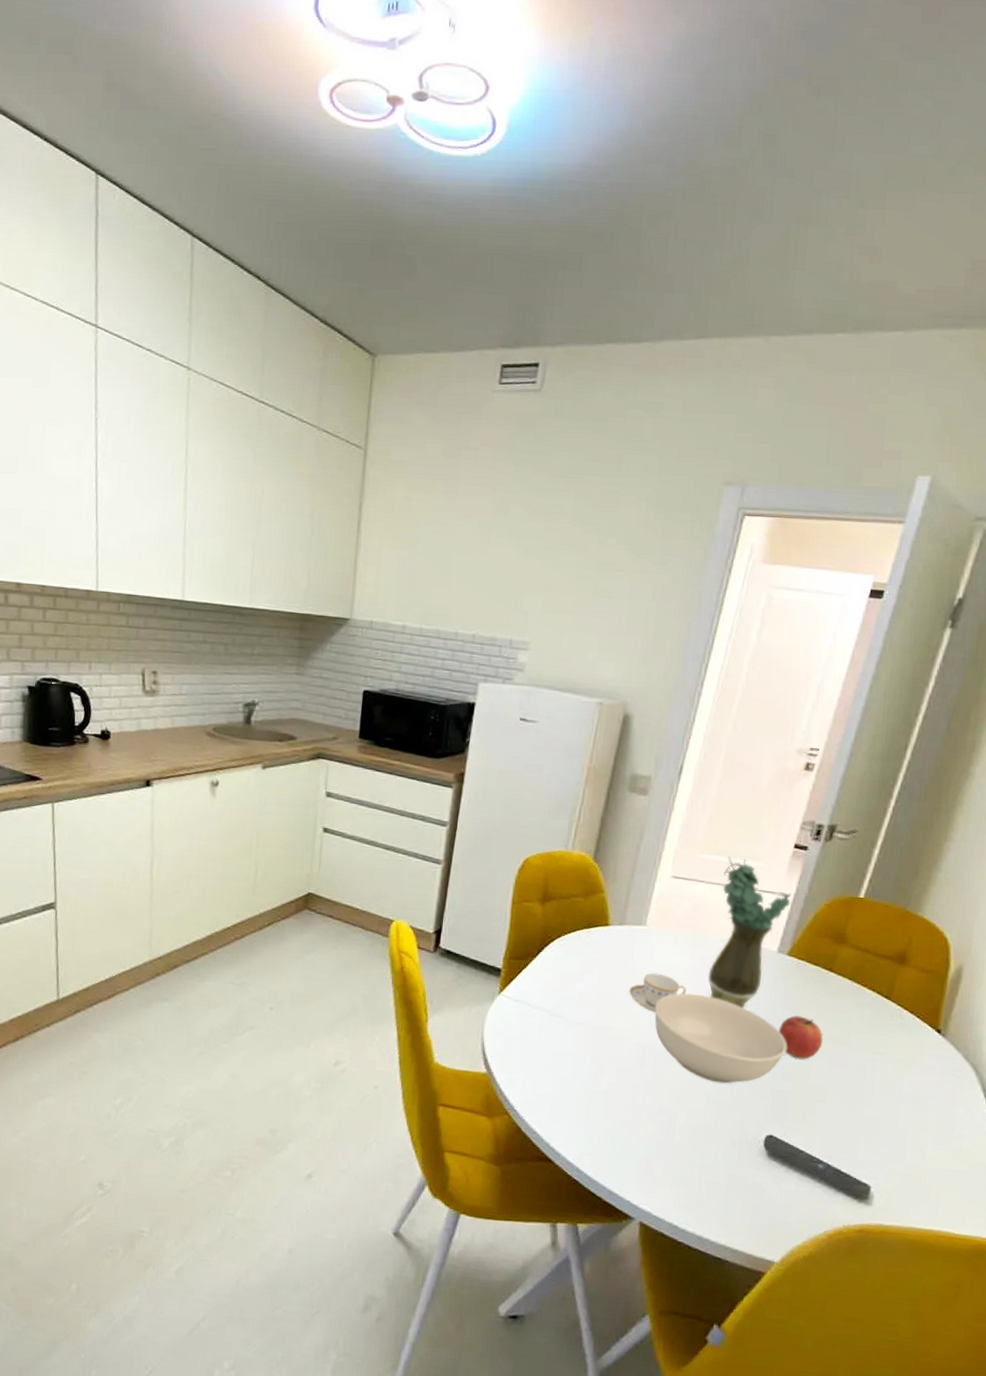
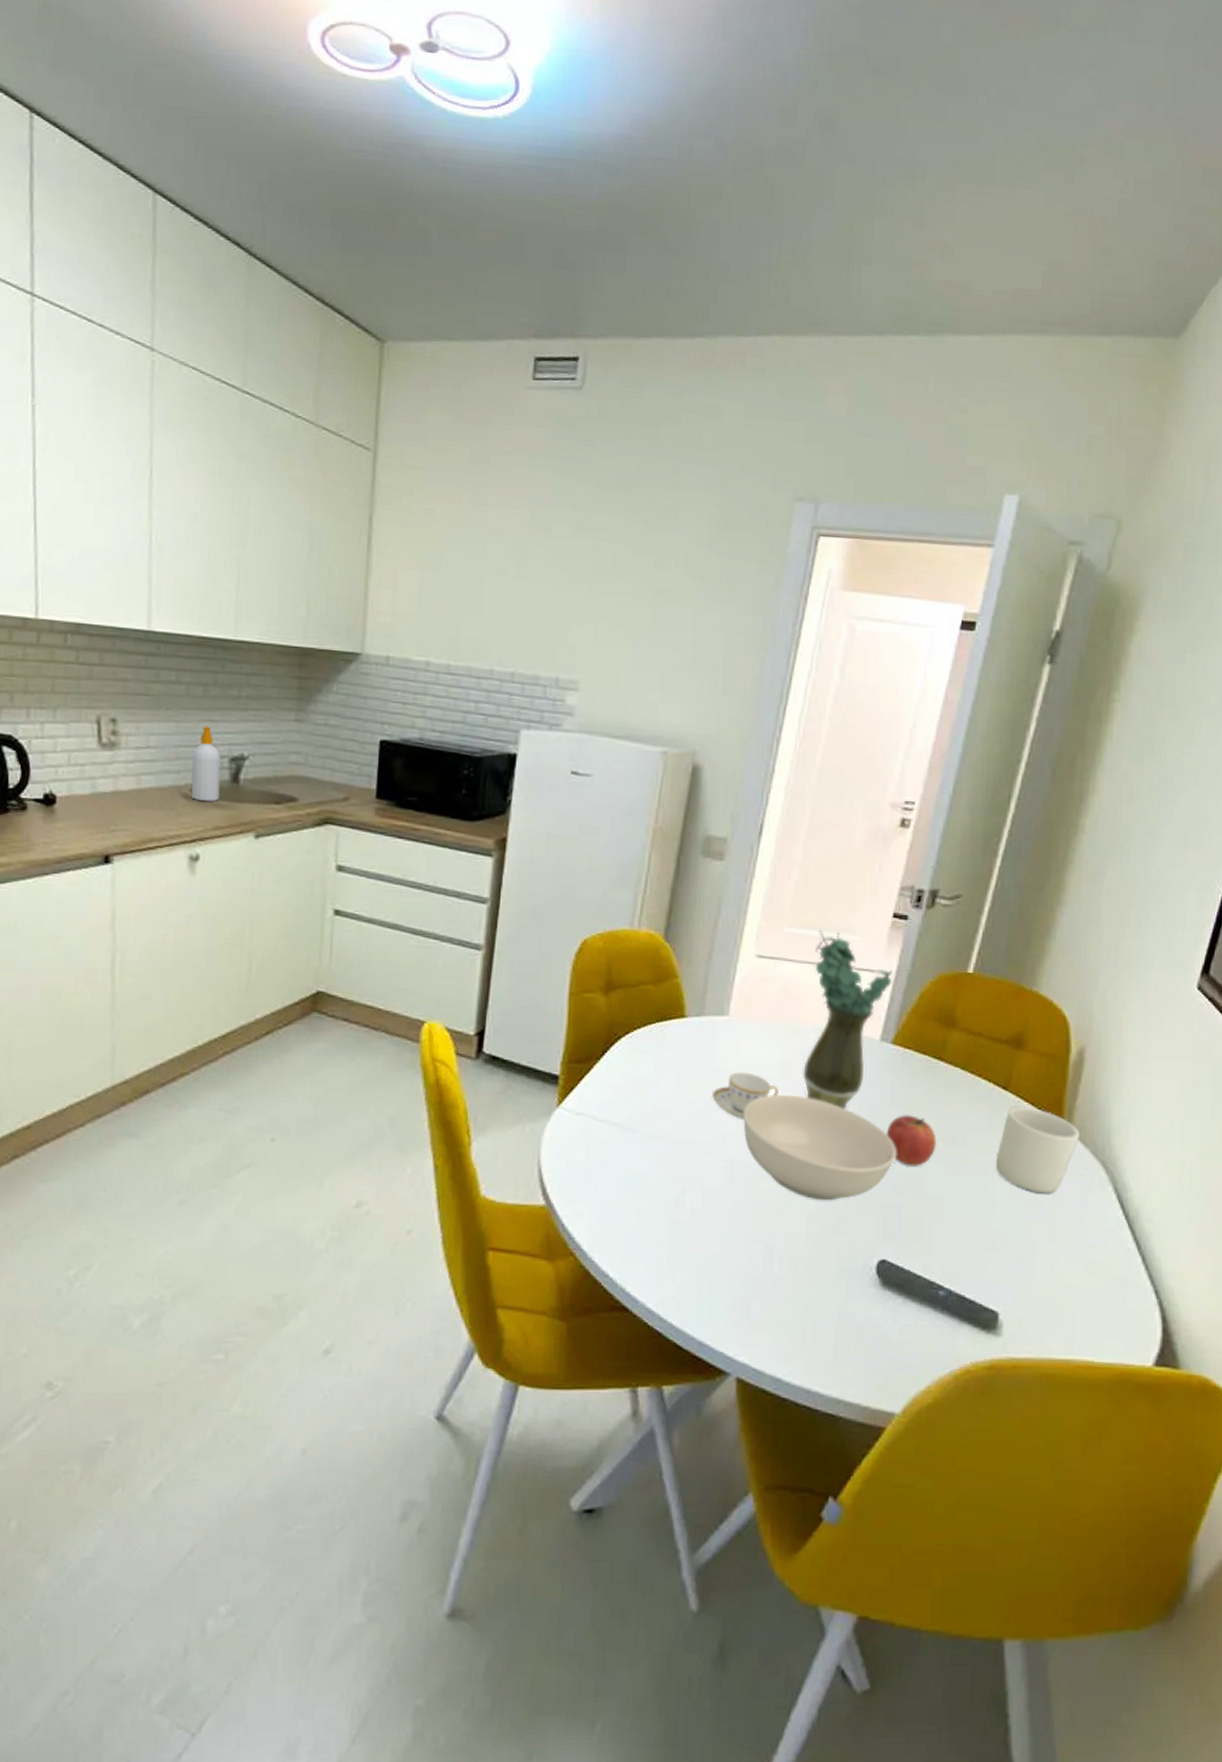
soap bottle: none [213,678,237,739] -> present [190,726,221,802]
mug: none [875,1013,953,1090] -> present [995,1106,1079,1194]

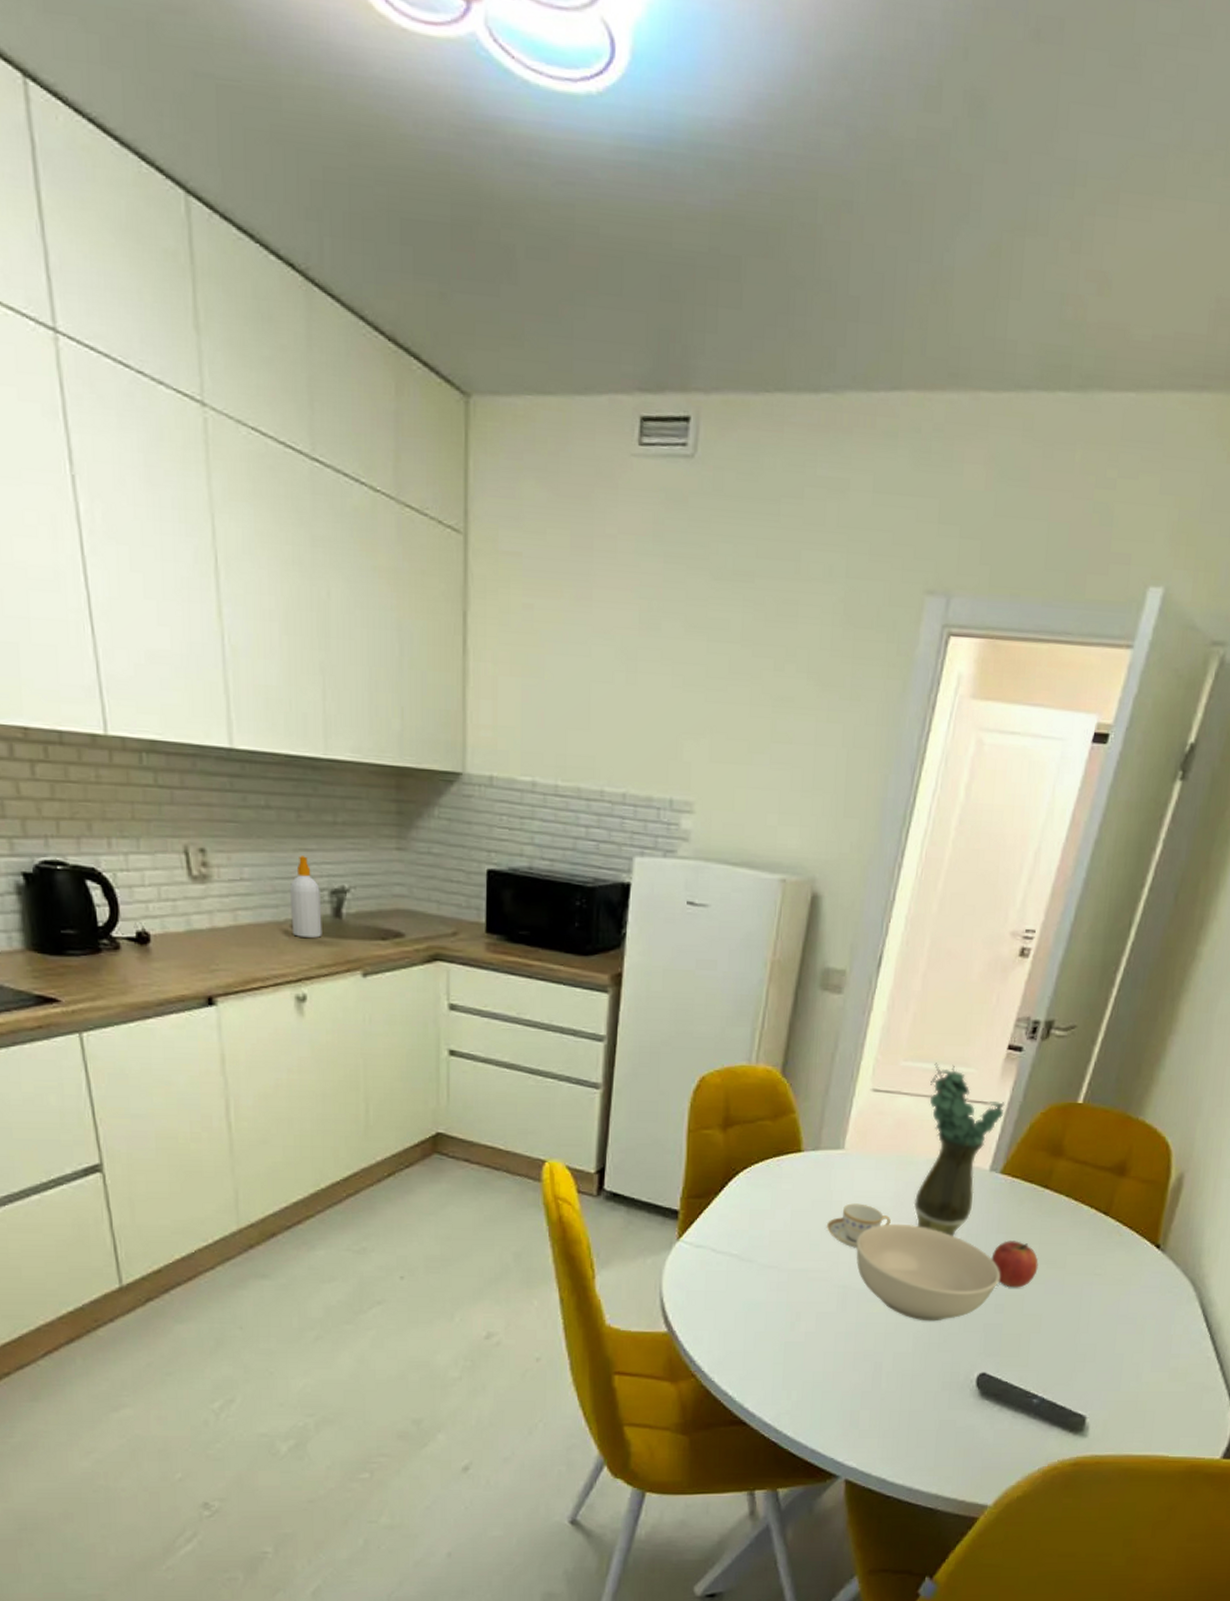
mug: present [995,1106,1079,1194] -> none [1092,1230,1173,1310]

